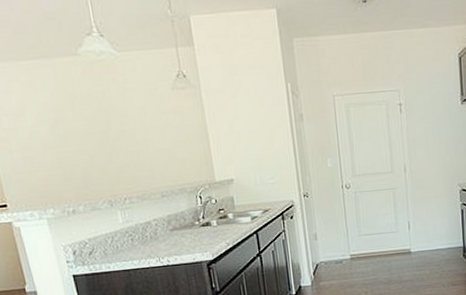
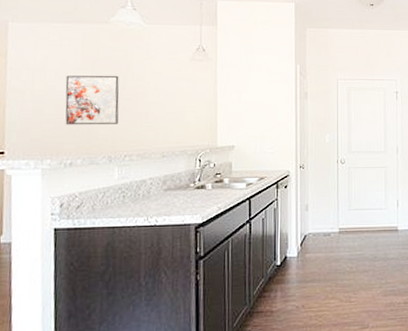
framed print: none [47,113,112,172] -> present [65,75,119,125]

